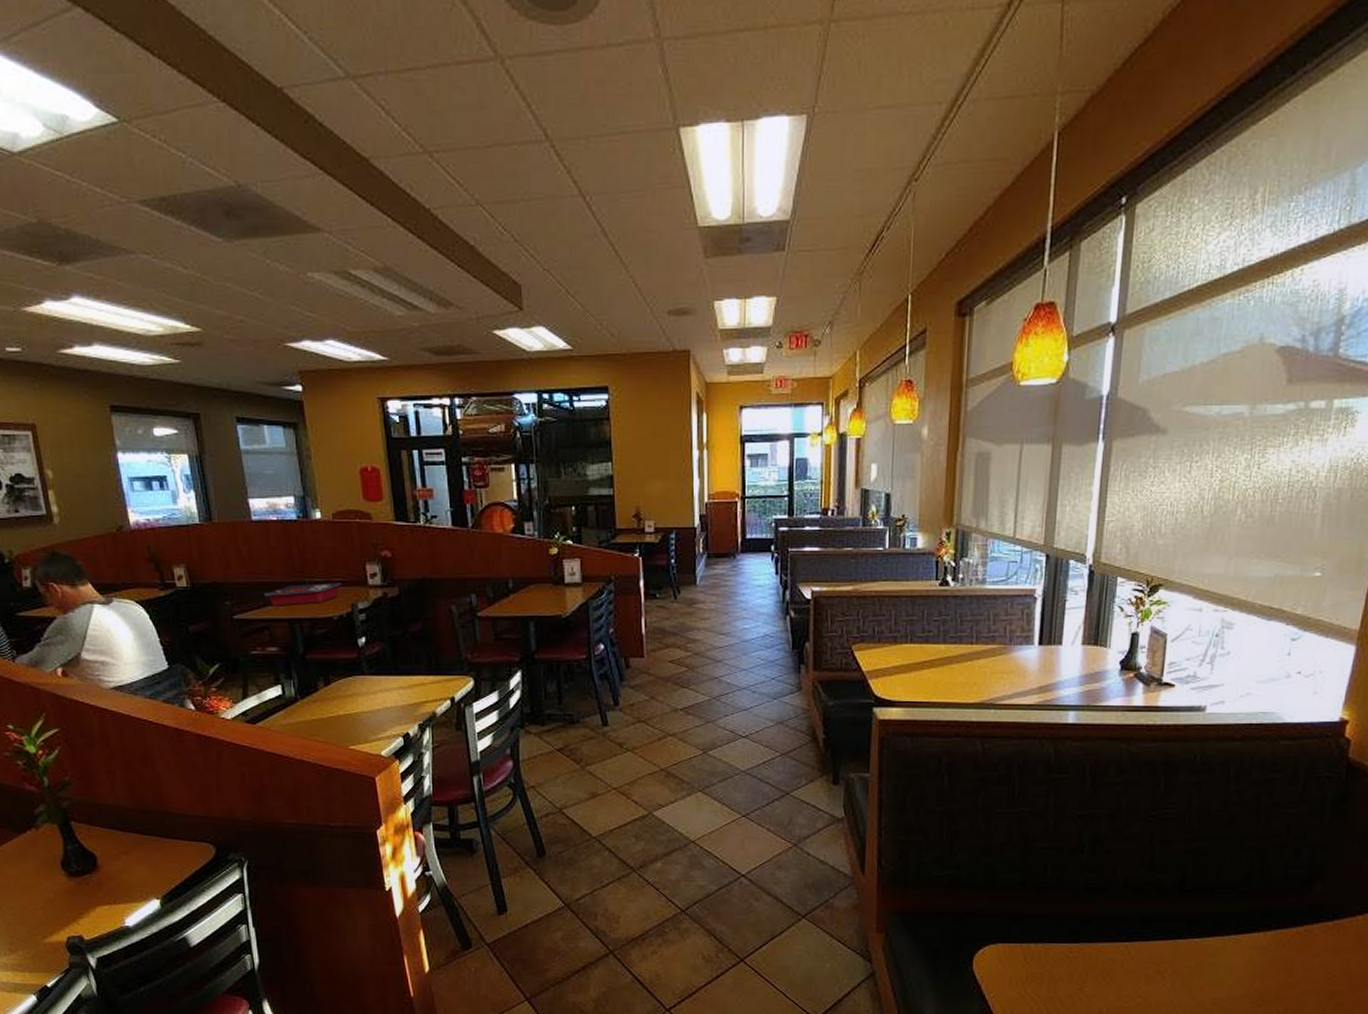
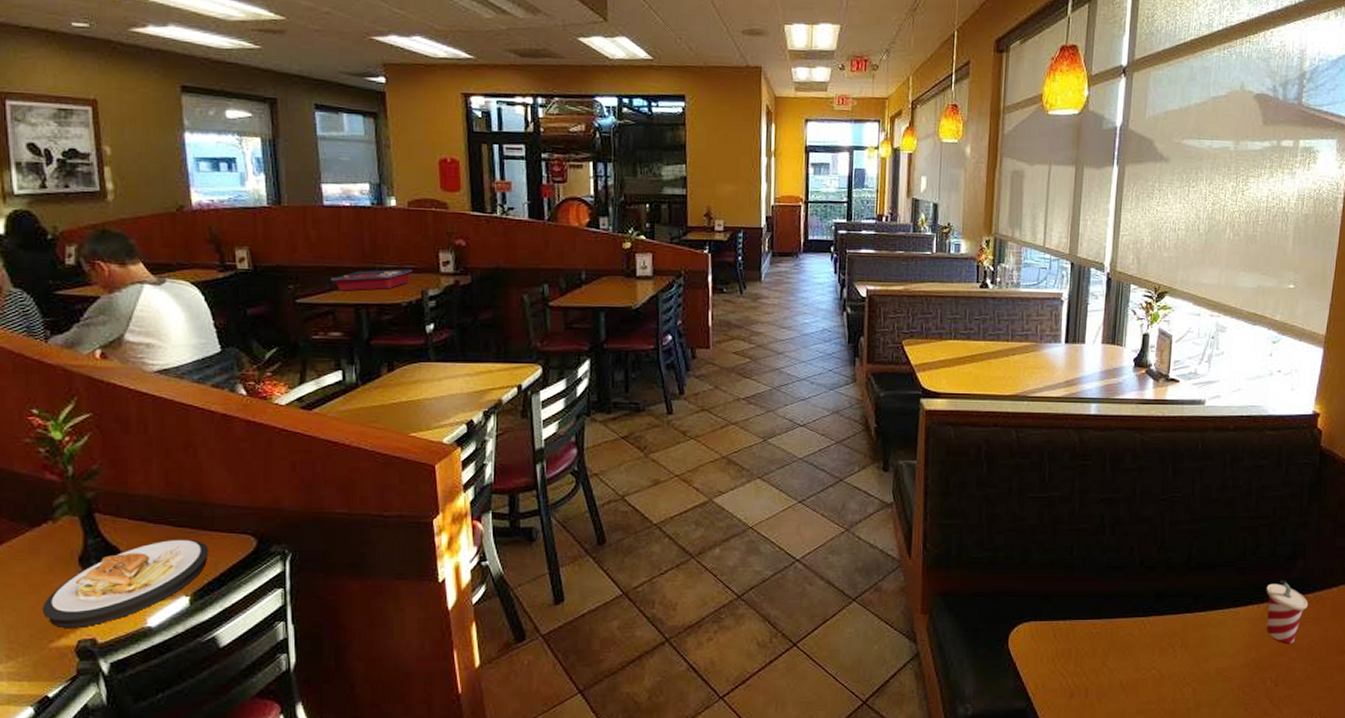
toast: none [34,846,174,926] -> present [42,539,209,628]
beverage cup: none [1274,906,1327,975] -> present [1266,580,1309,643]

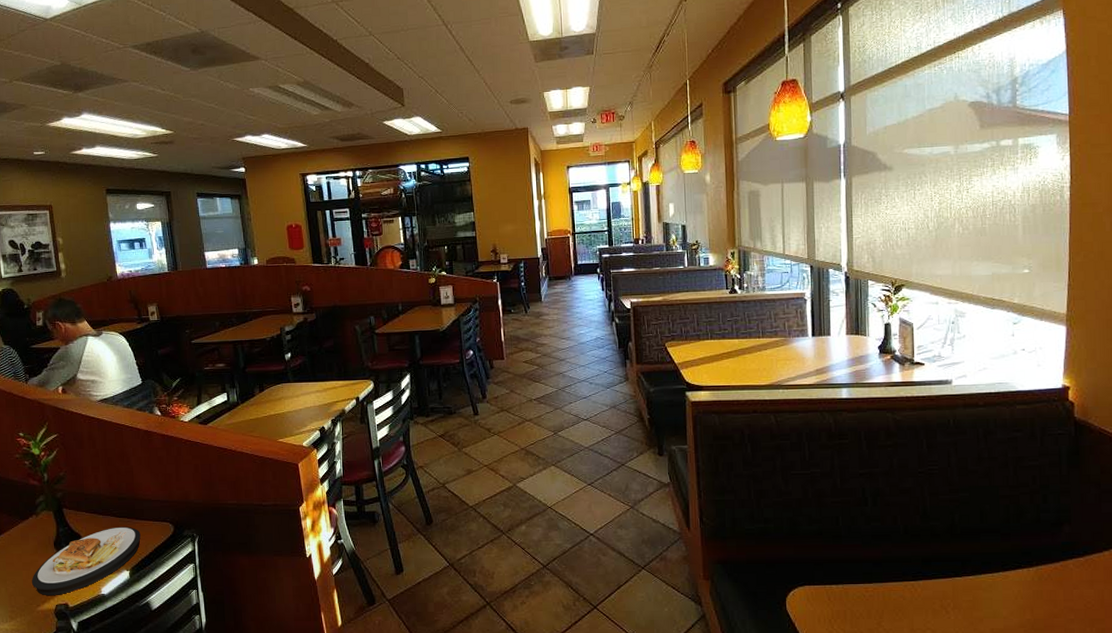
tray: present [331,268,413,291] -> none [215,311,273,332]
beverage cup: present [1266,580,1309,643] -> none [1034,544,1080,605]

